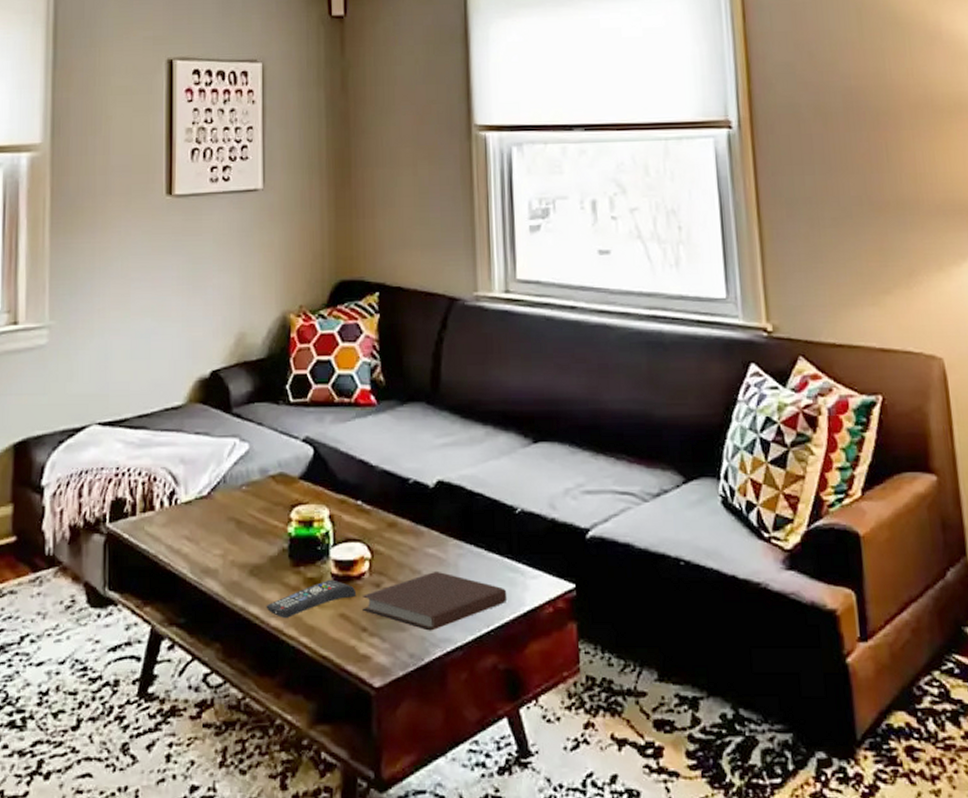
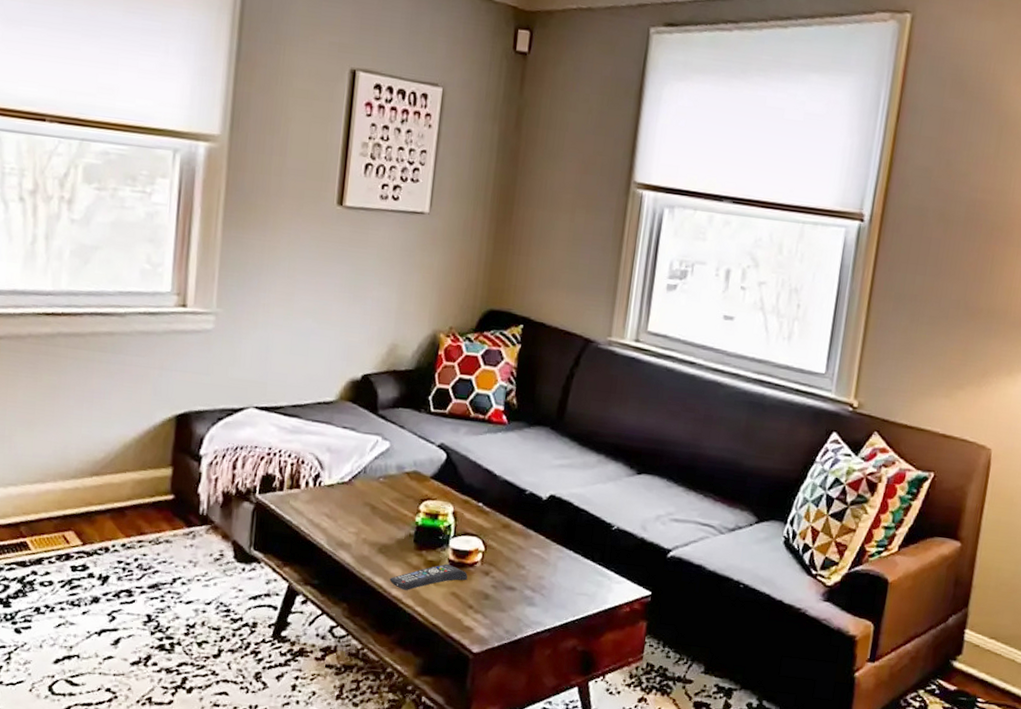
notebook: present [362,570,507,631] -> none [471,567,594,615]

